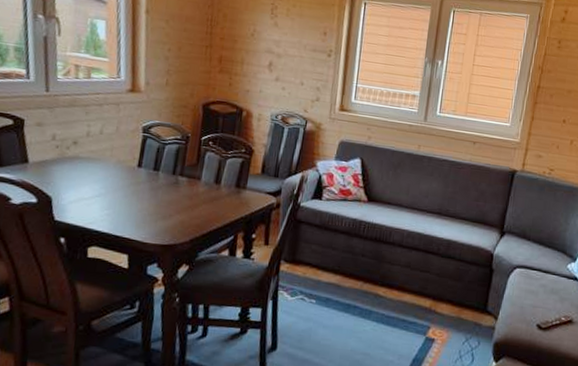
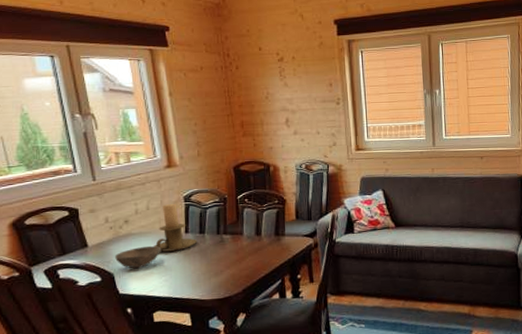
bowl: none [56,173,109,197] -> present [115,245,162,269]
candle holder: none [100,132,150,185] -> present [153,204,198,252]

